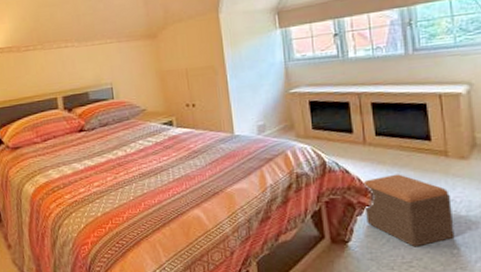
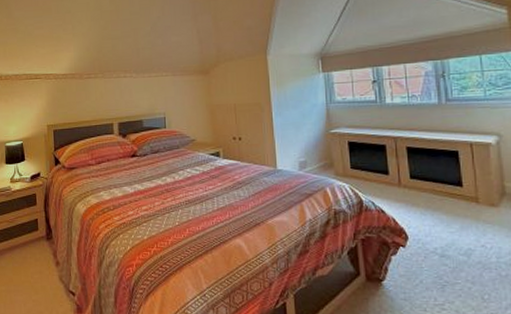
footstool: present [363,174,455,247] -> none [397,217,485,290]

